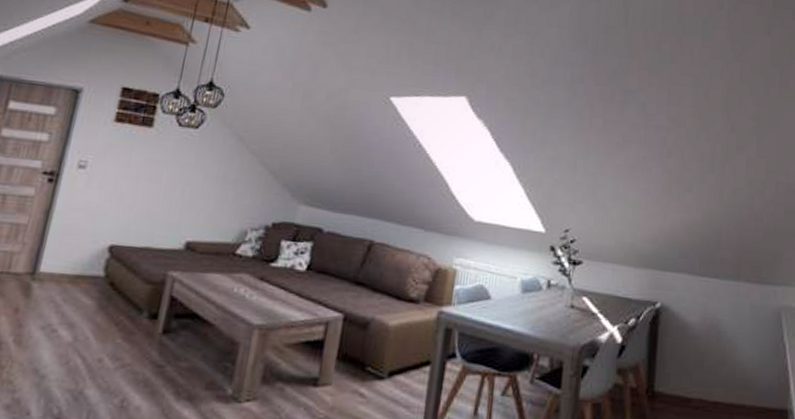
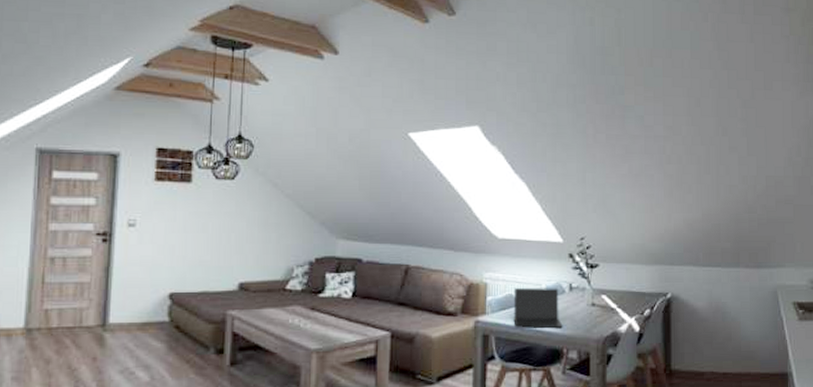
laptop: none [481,279,536,330] -> present [513,287,563,329]

